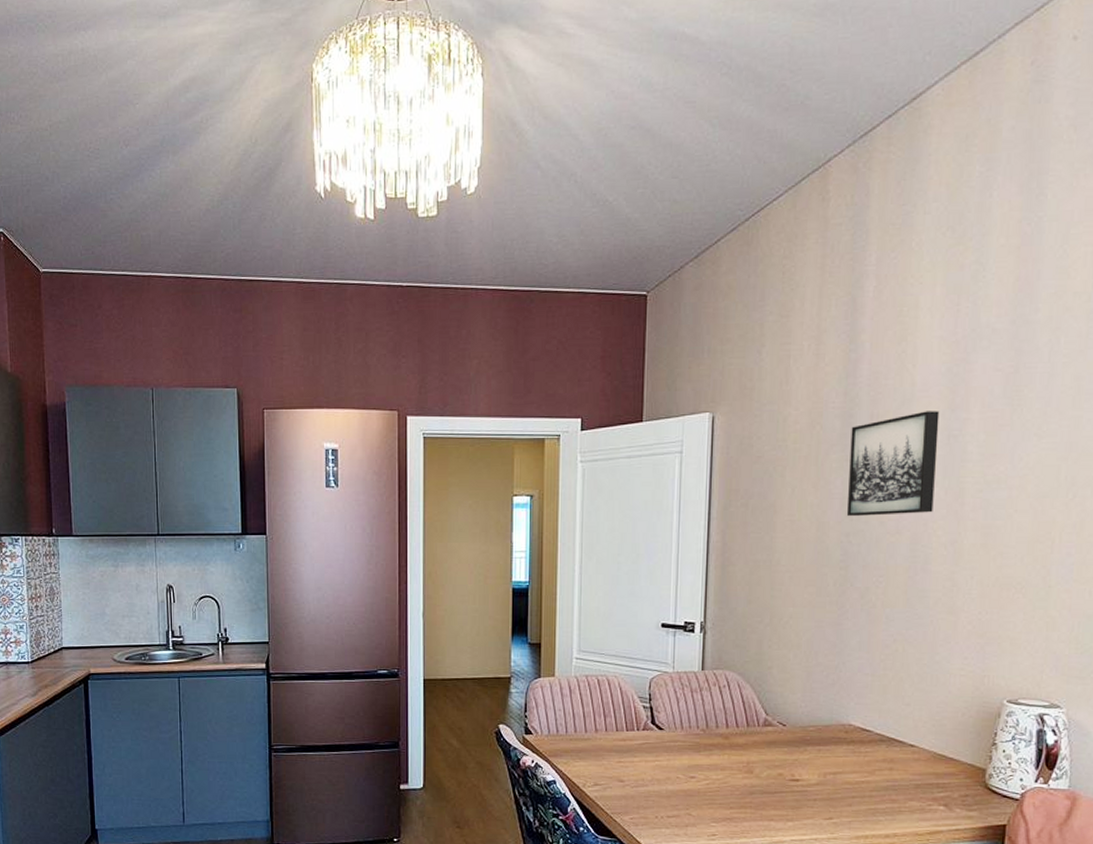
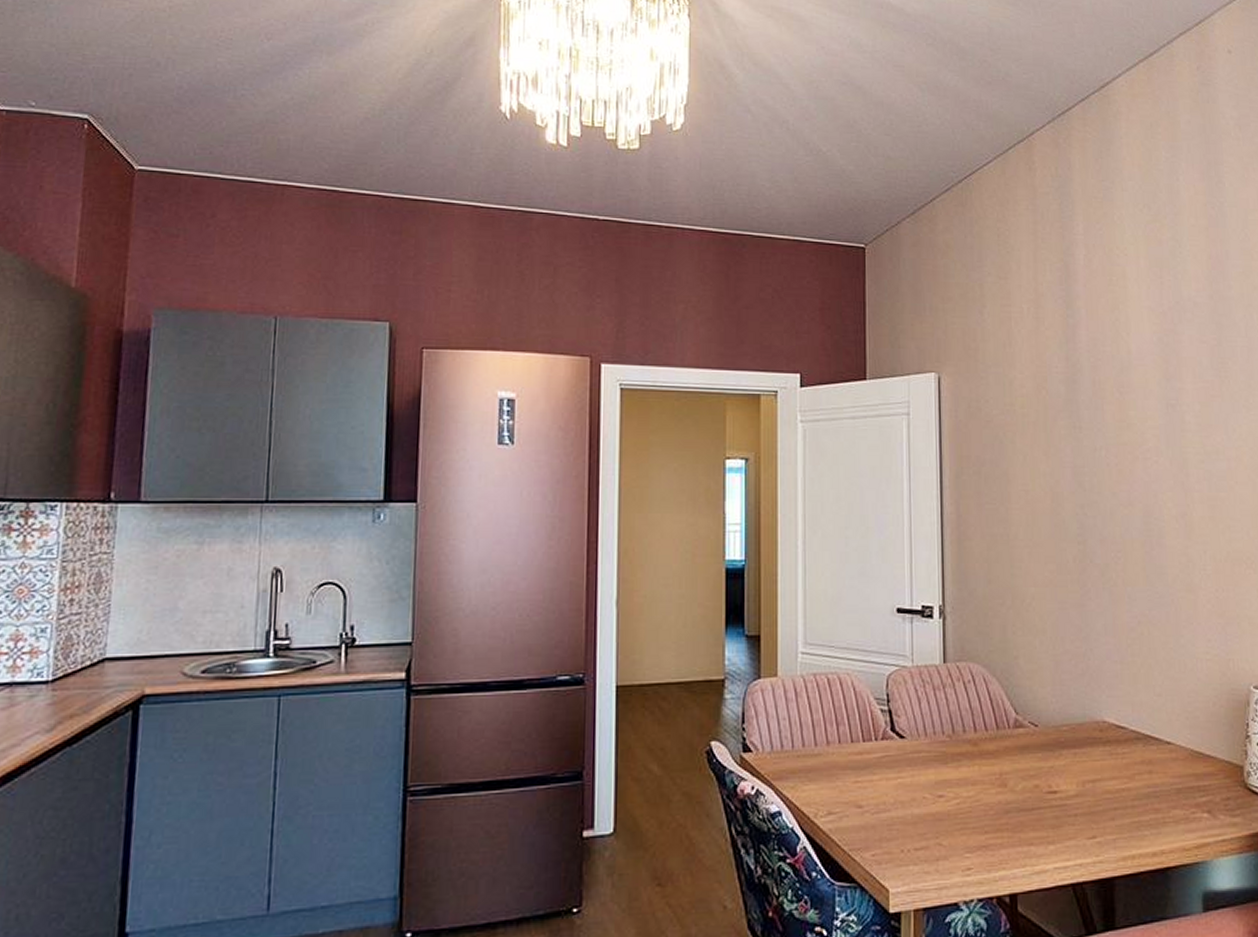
wall art: present [846,411,940,516] -> none [1076,379,1161,486]

